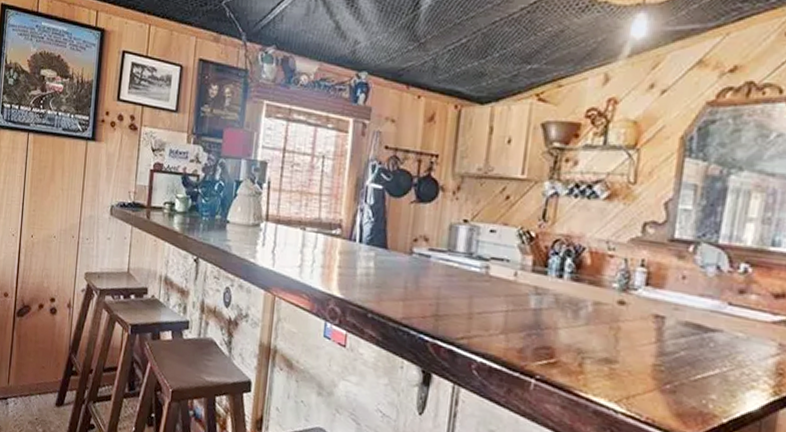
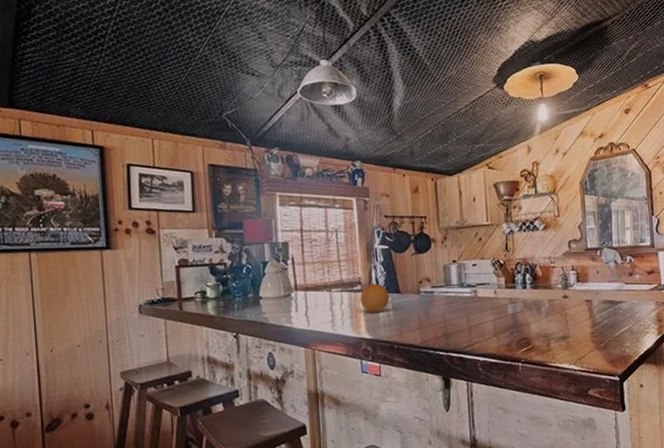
fruit: none [336,230,374,268] -> present [360,283,390,313]

